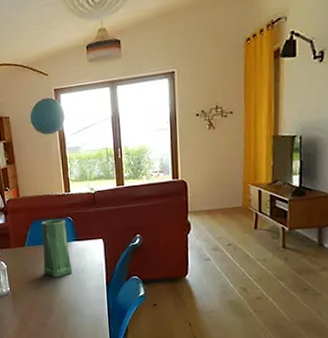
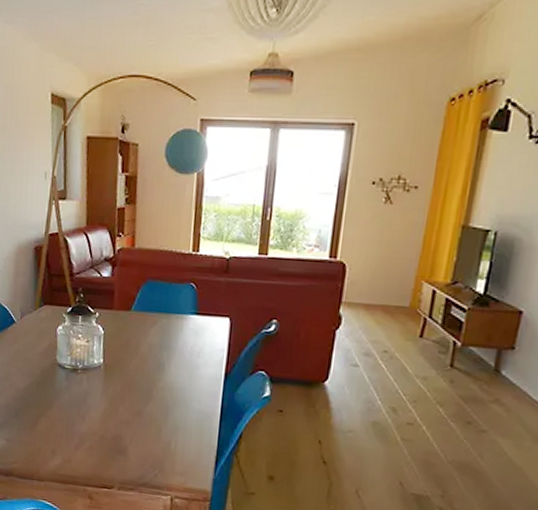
vase: present [41,219,73,278] -> none [149,282,187,357]

